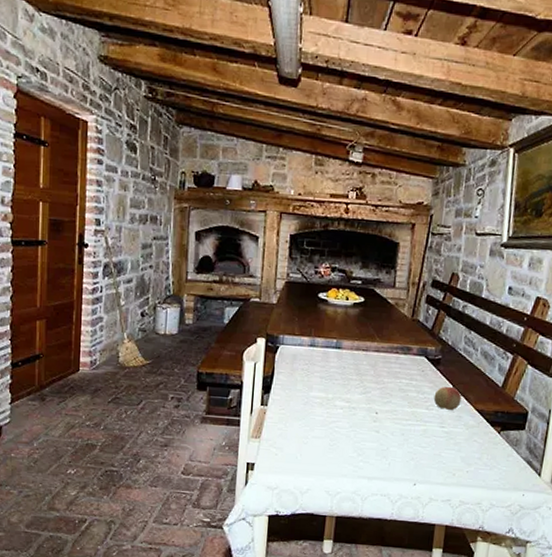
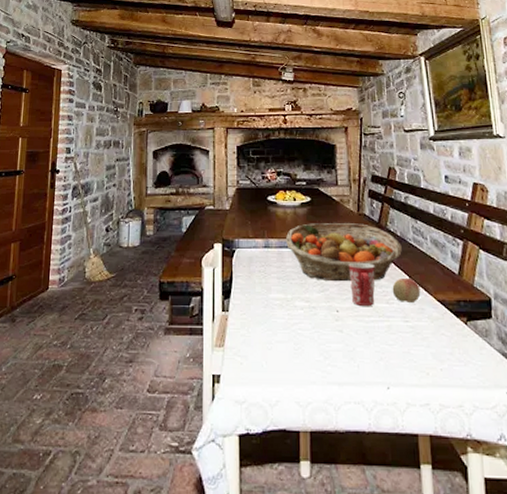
fruit basket: none [332,325,451,388] -> present [285,223,402,282]
mug: none [392,367,421,410] -> present [348,262,375,306]

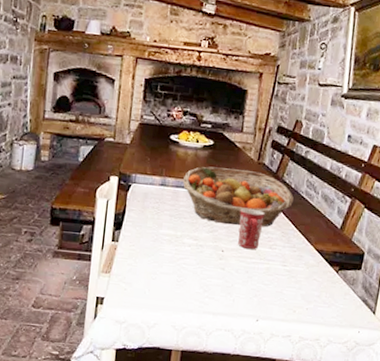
fruit: present [392,279,421,302] -> none [276,227,303,250]

